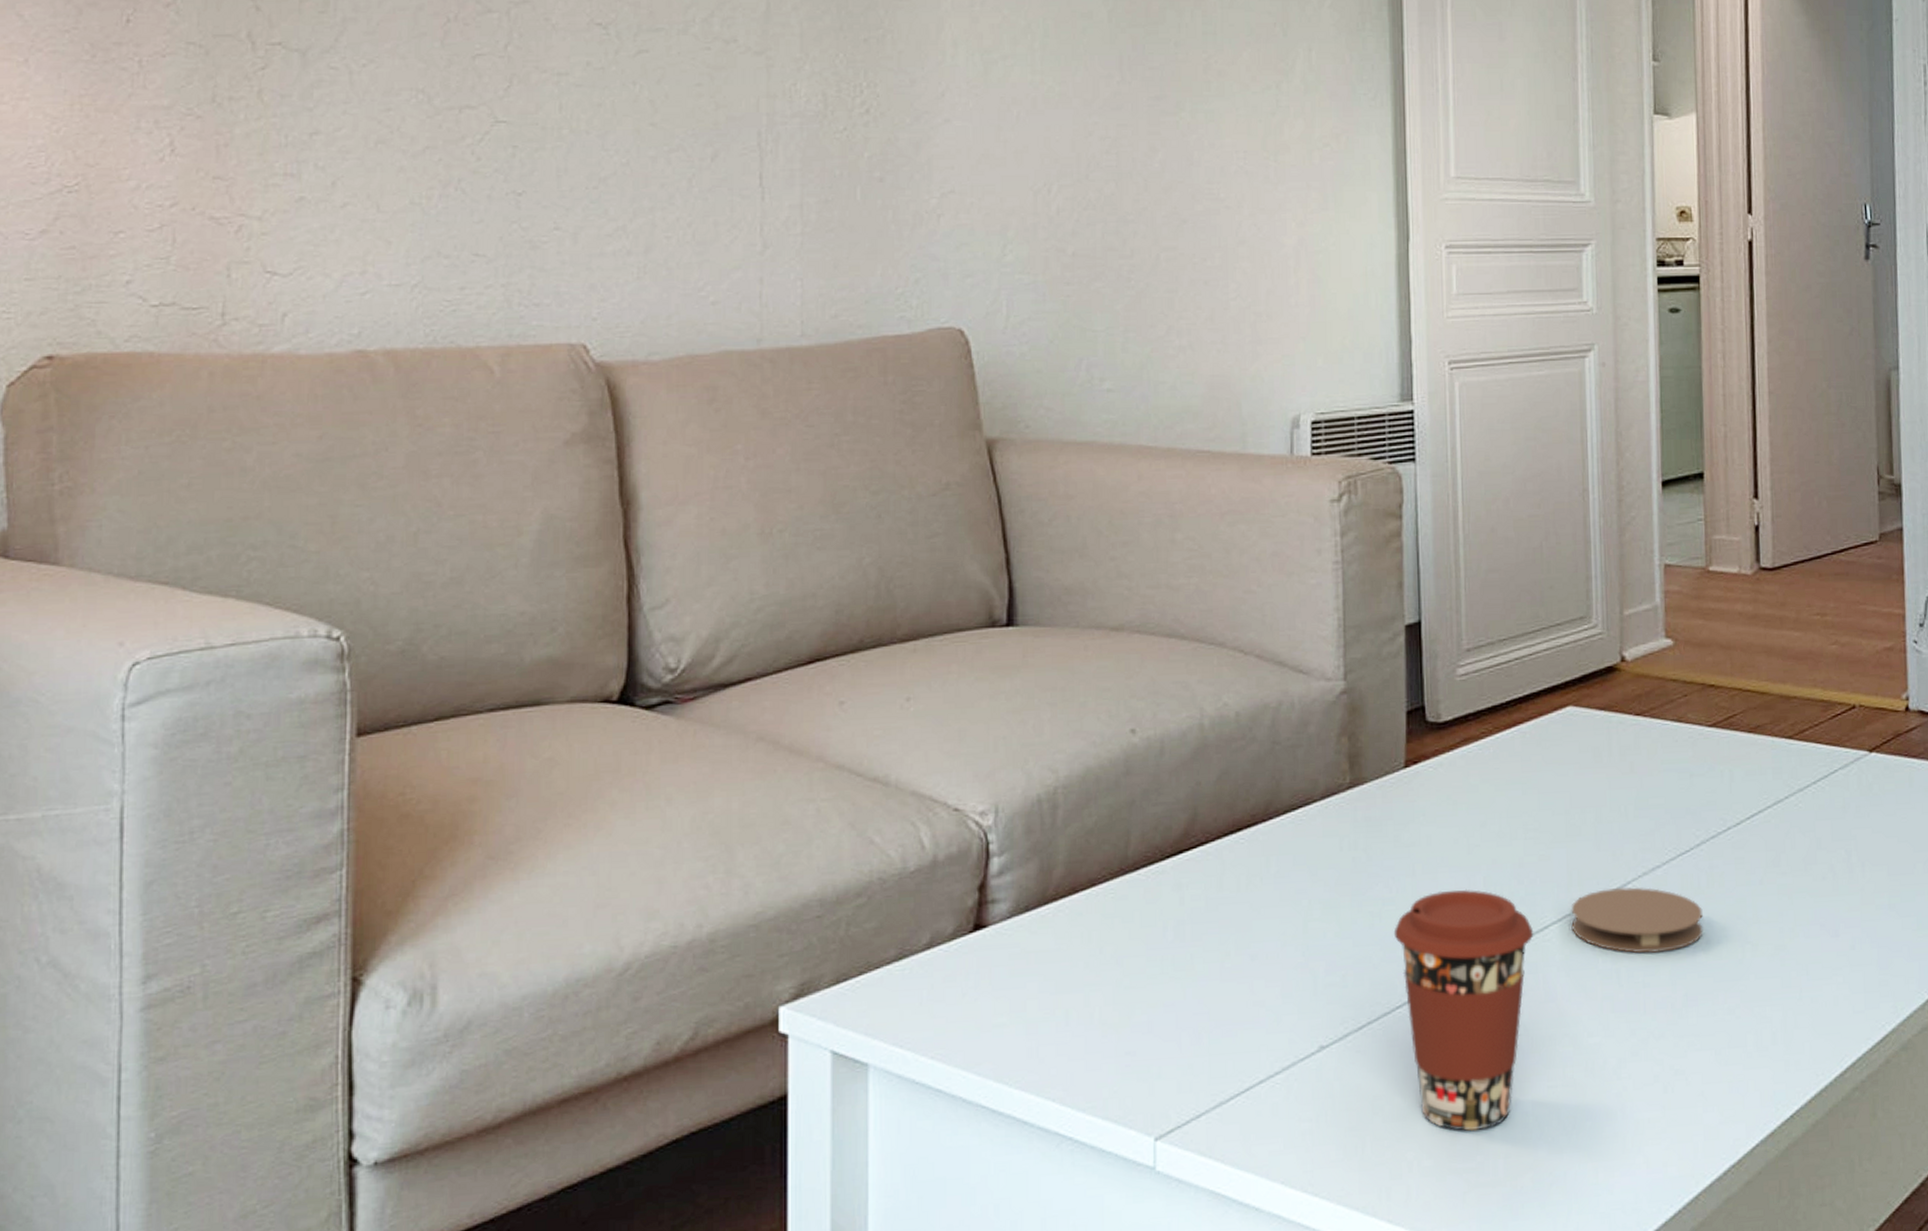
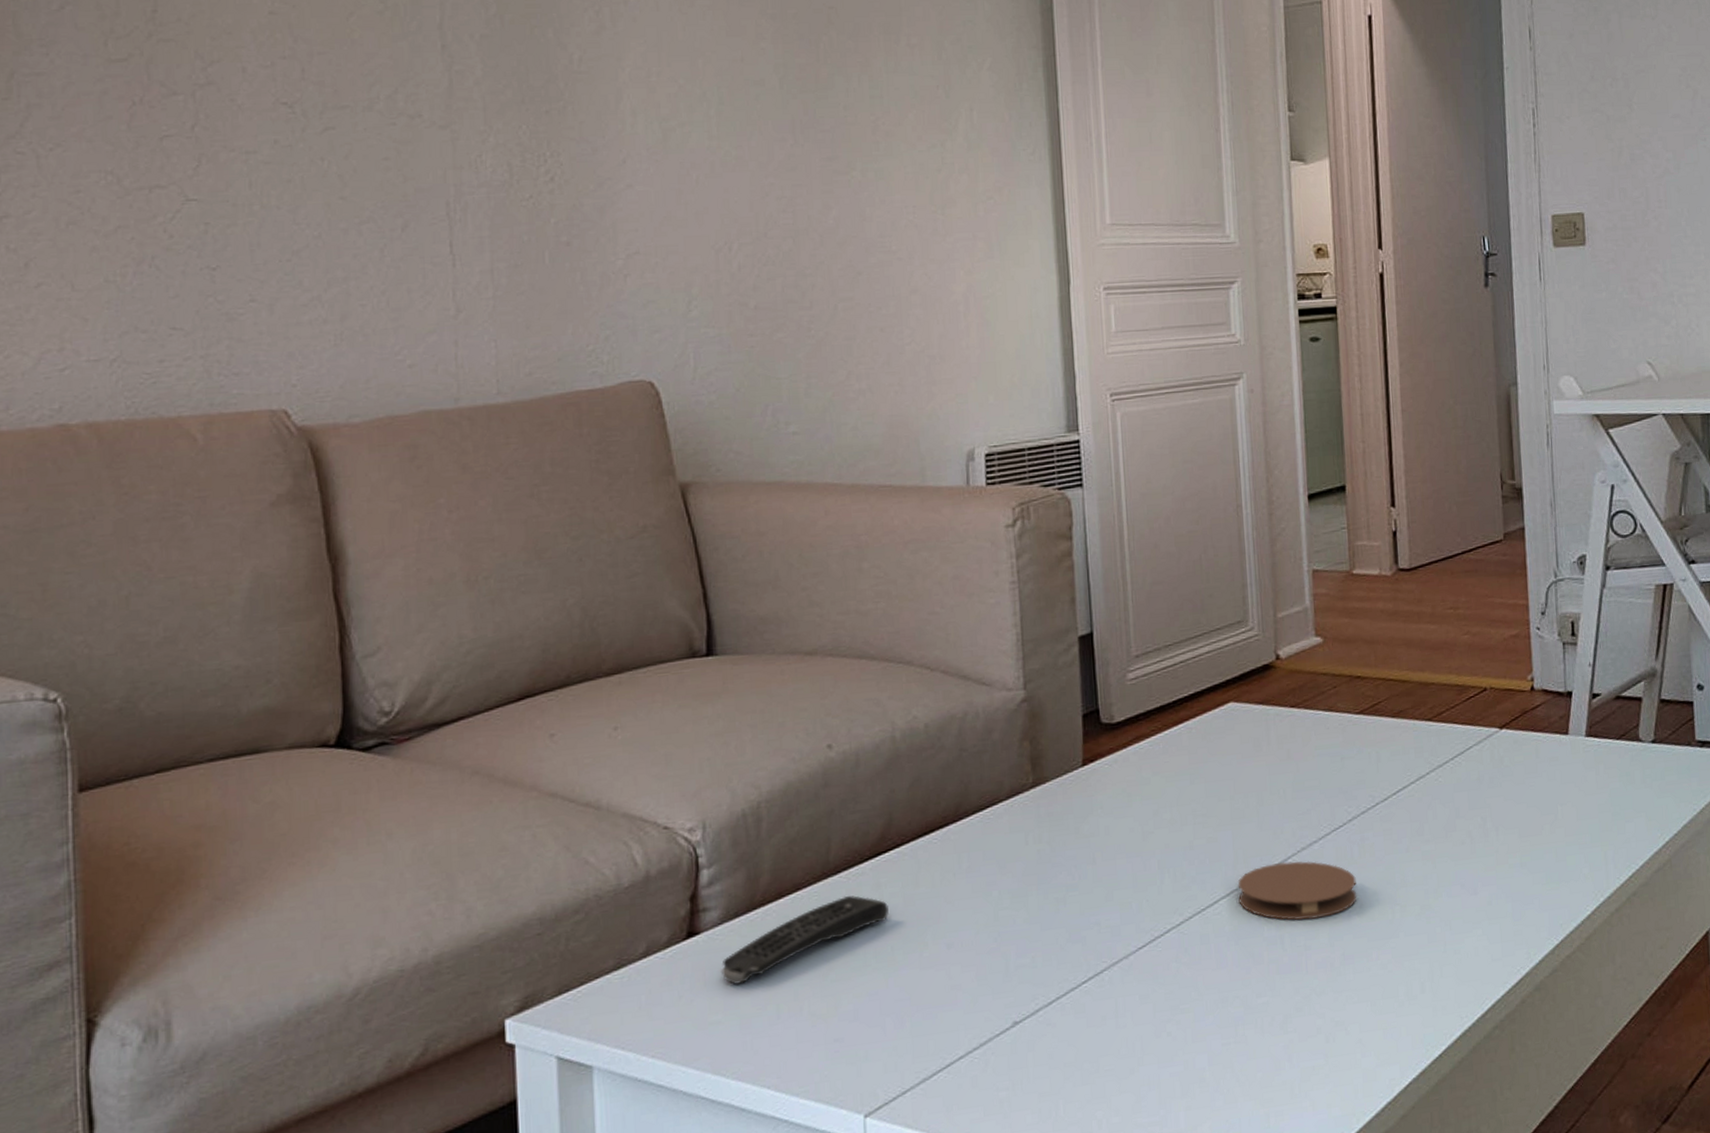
remote control: none [1007,895,1189,986] -> present [720,895,889,985]
coffee cup: present [1393,889,1534,1132] -> none [1077,872,1205,1089]

